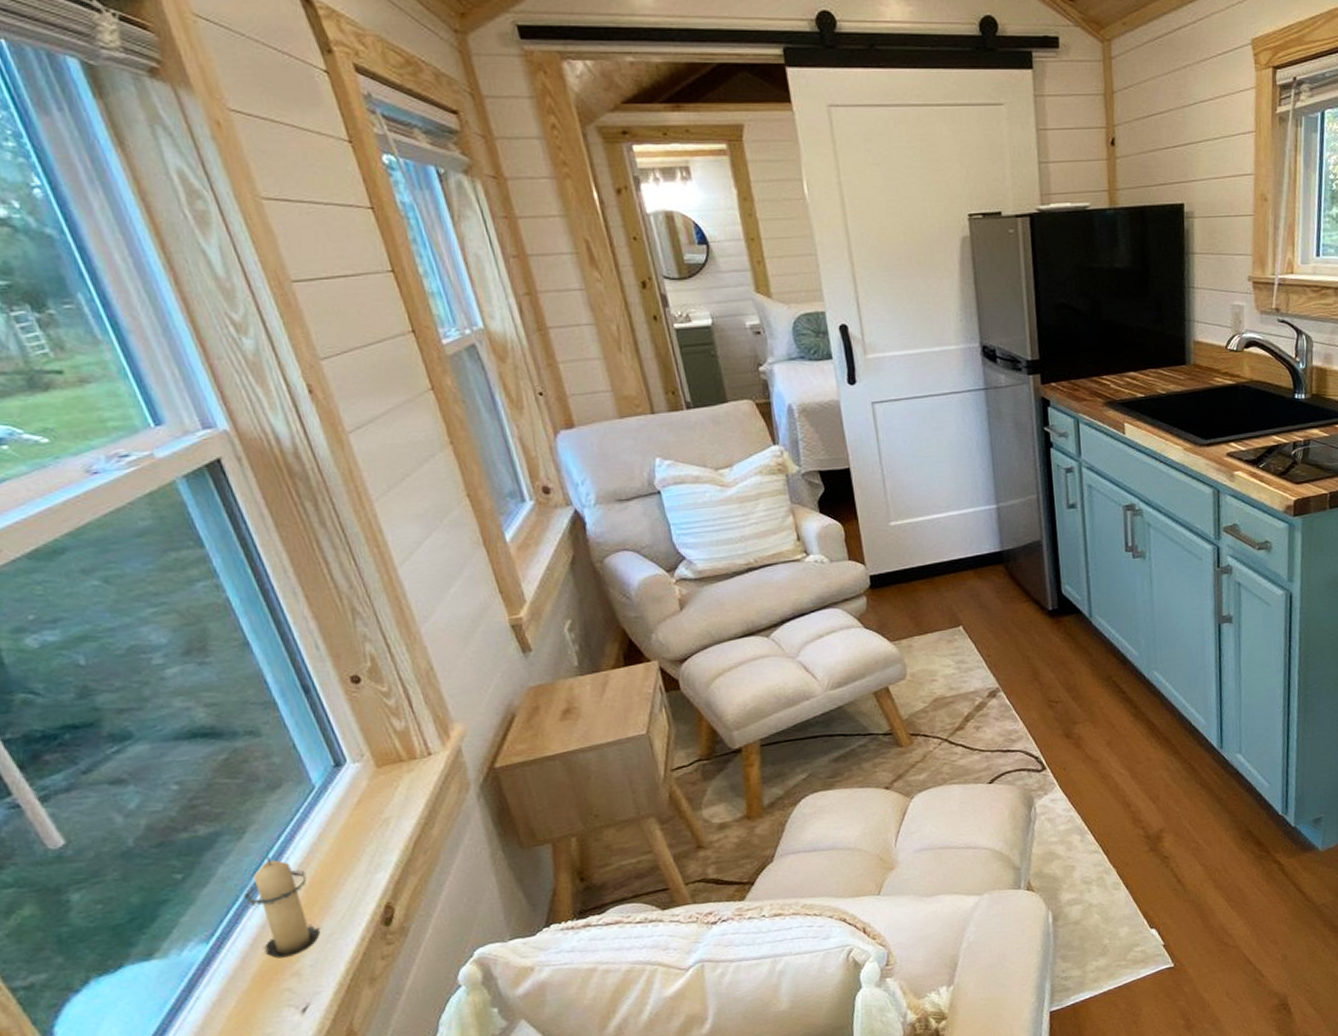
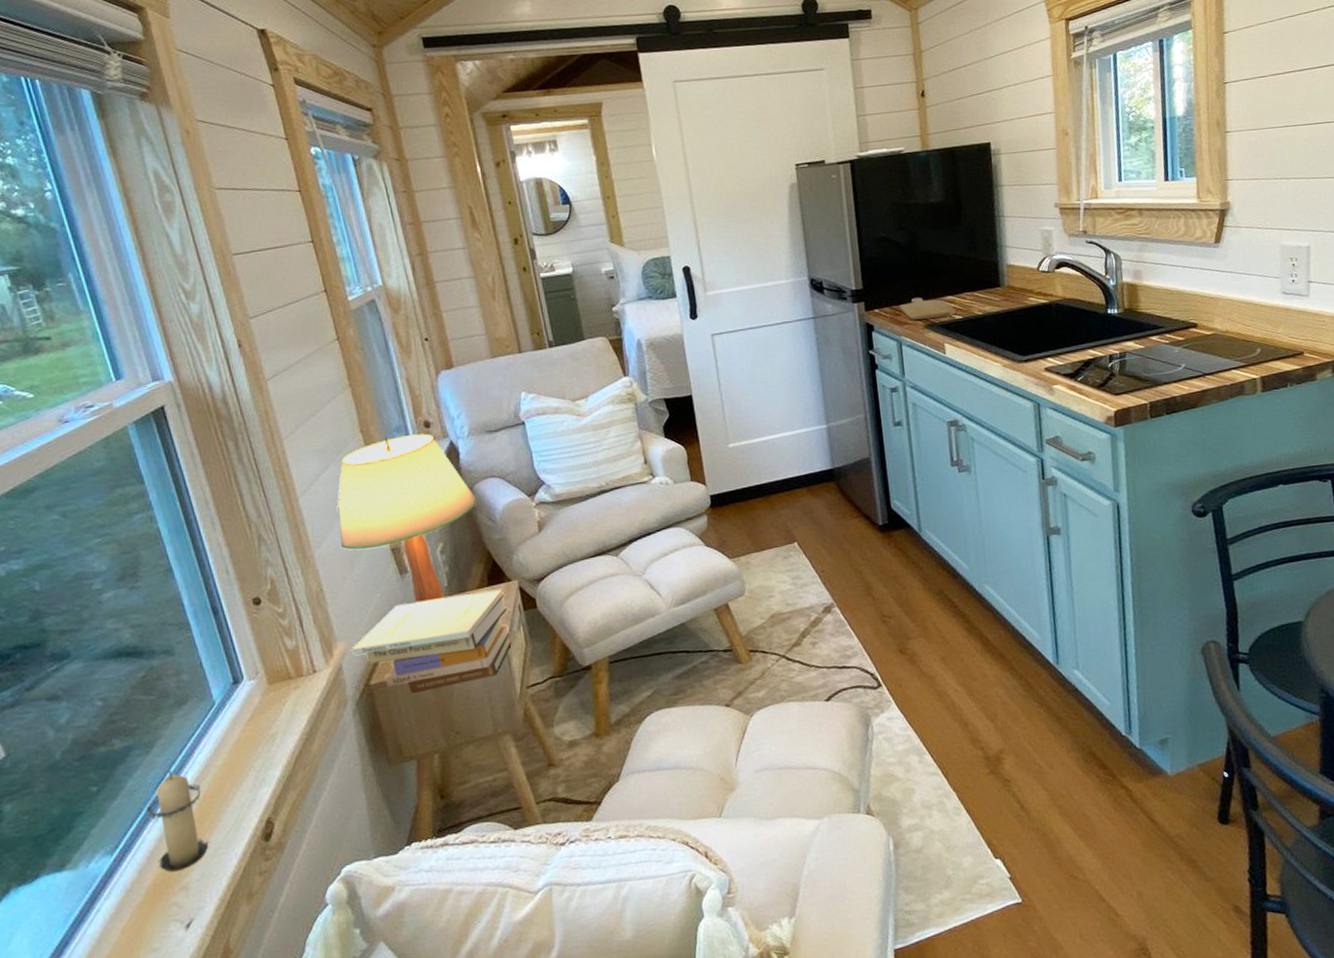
table lamp: none [444,500,609,684] -> present [337,433,477,604]
books: none [472,670,653,778] -> present [352,590,512,694]
chopping board: none [1078,372,1140,396] -> present [899,297,958,320]

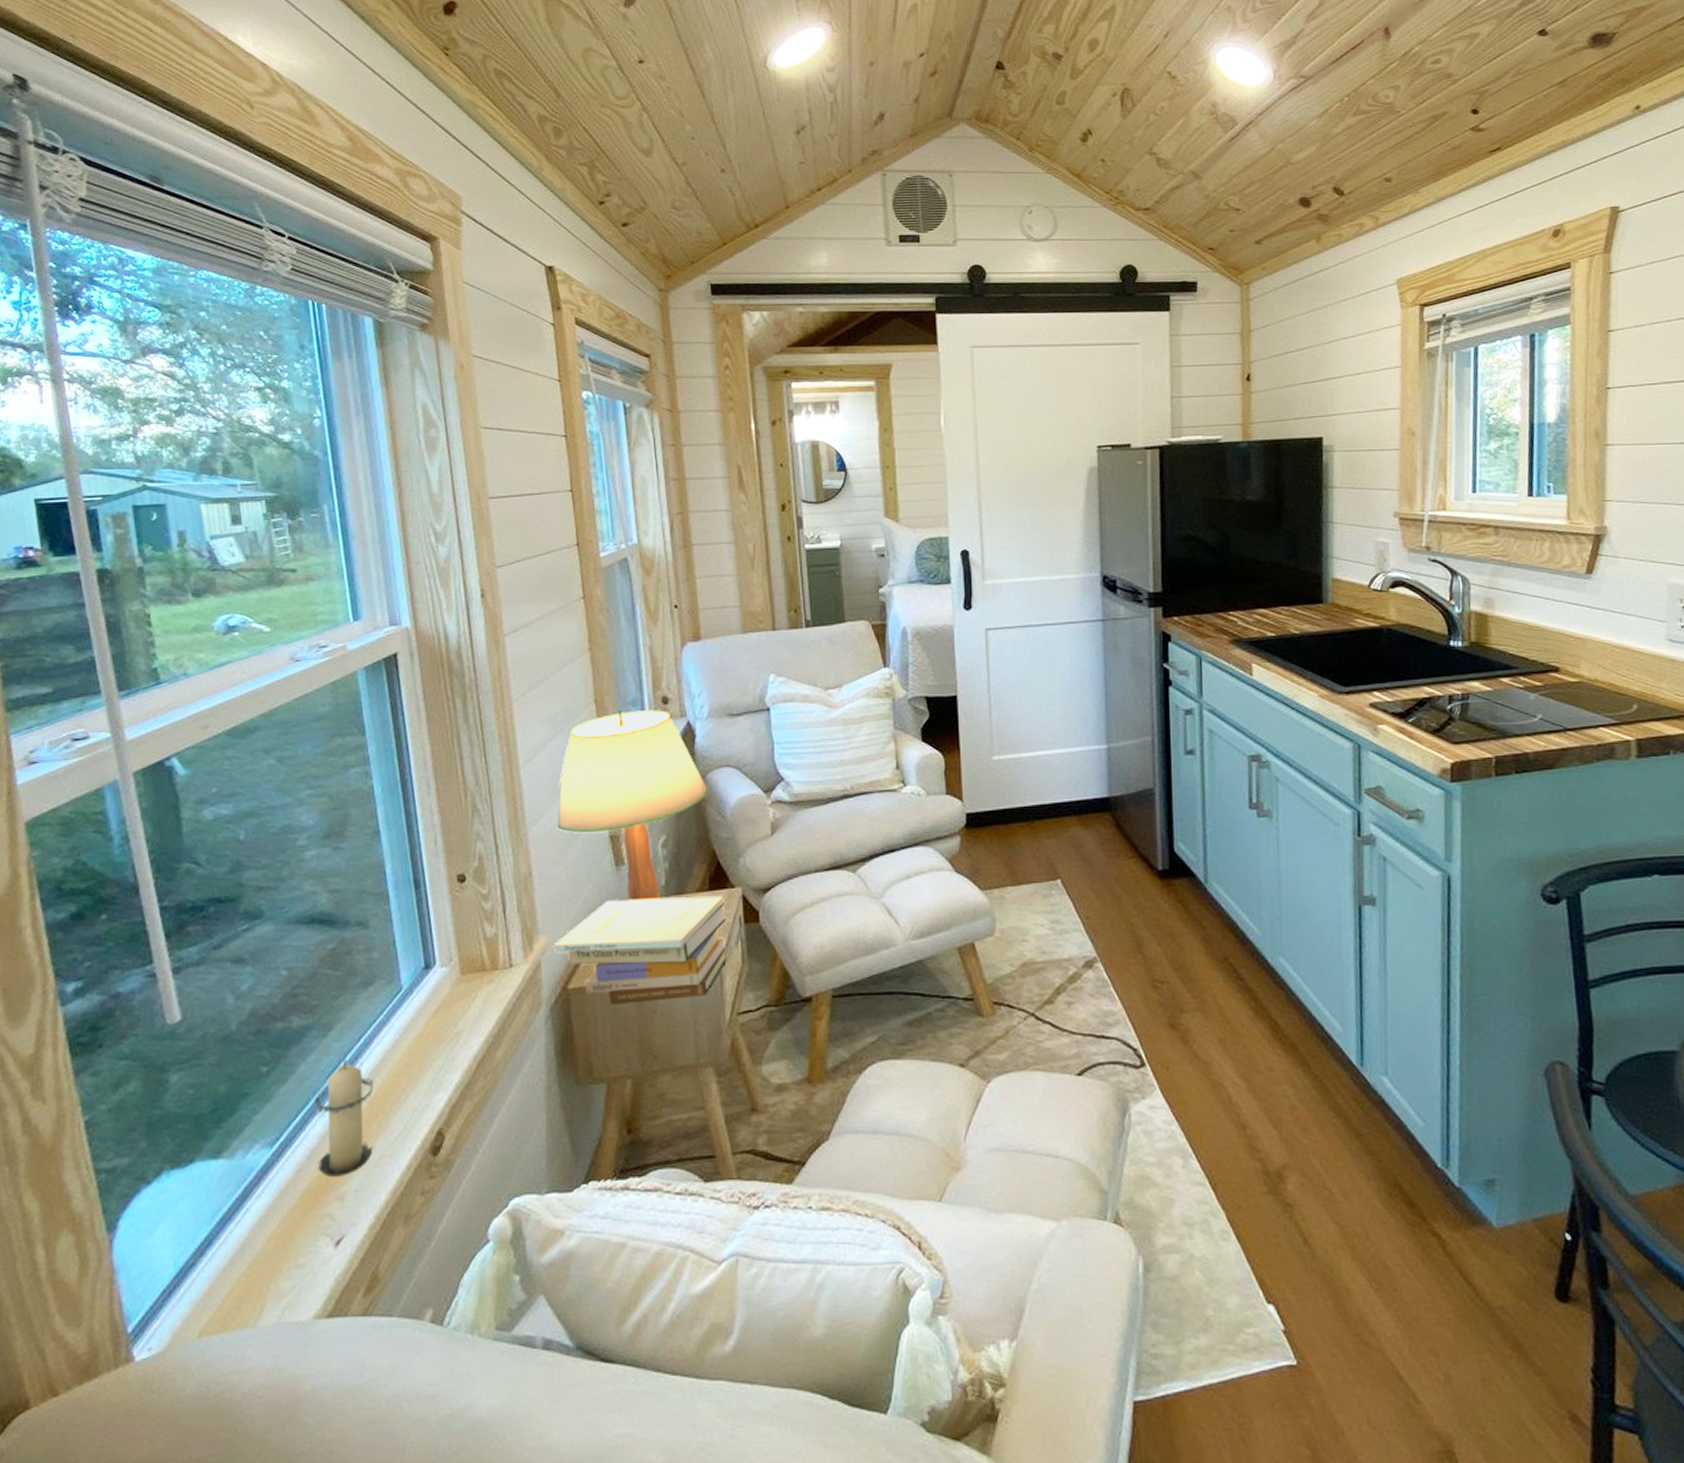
chopping board: present [899,297,958,320] -> none [1203,608,1271,633]

